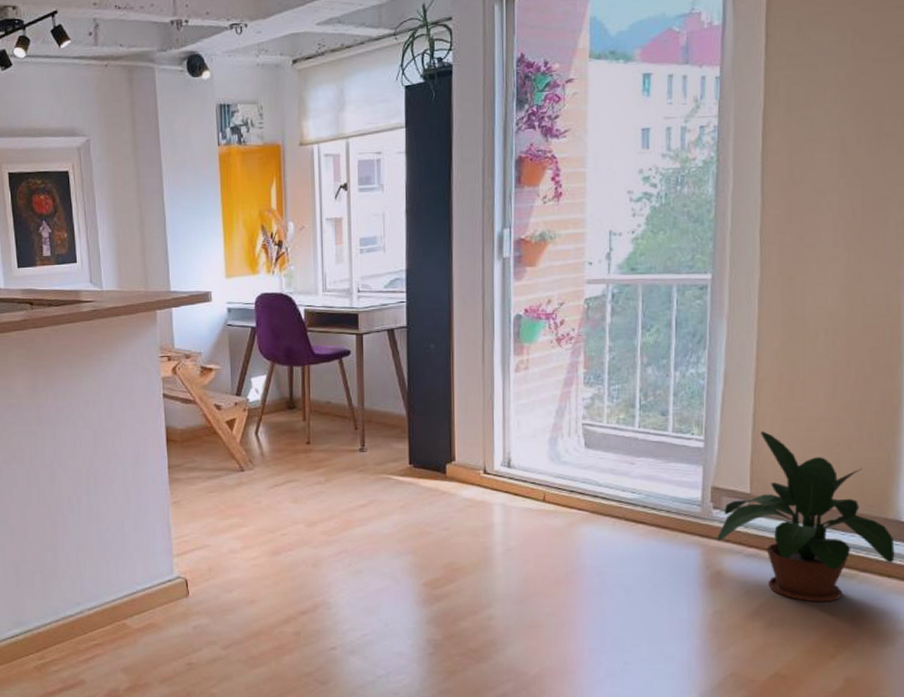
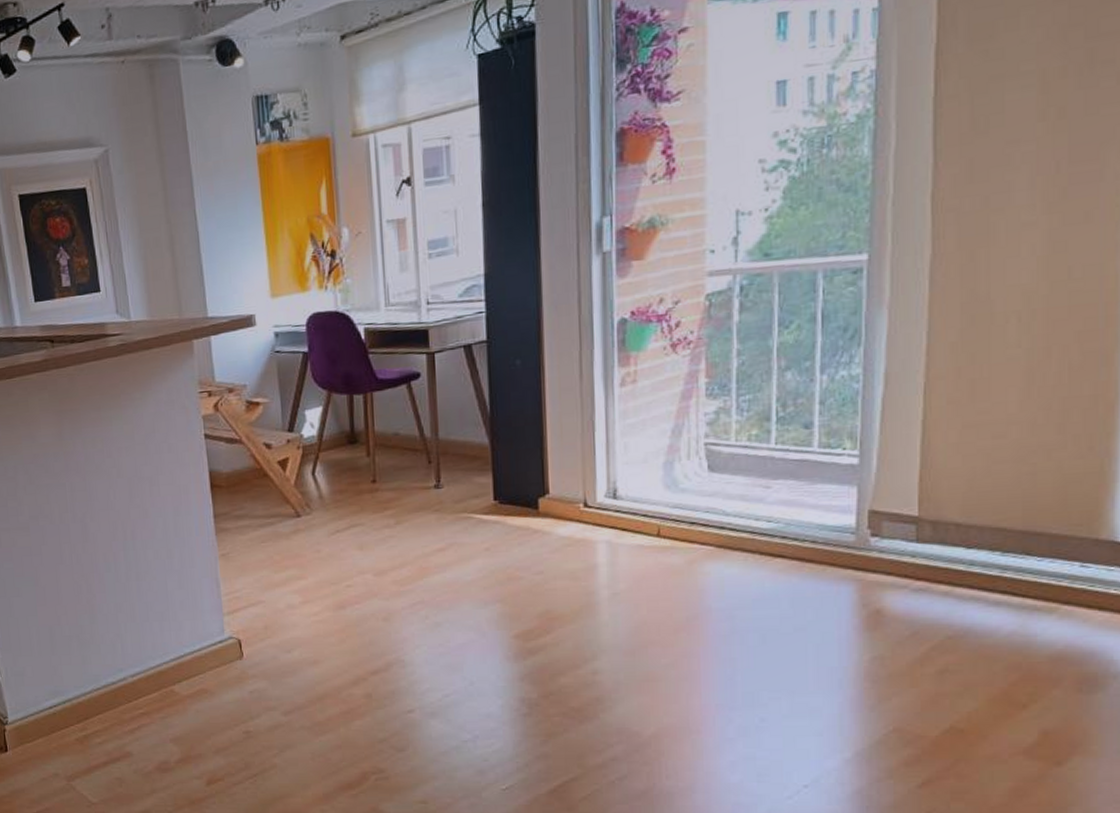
potted plant: present [717,431,895,602] -> none [876,440,1108,643]

